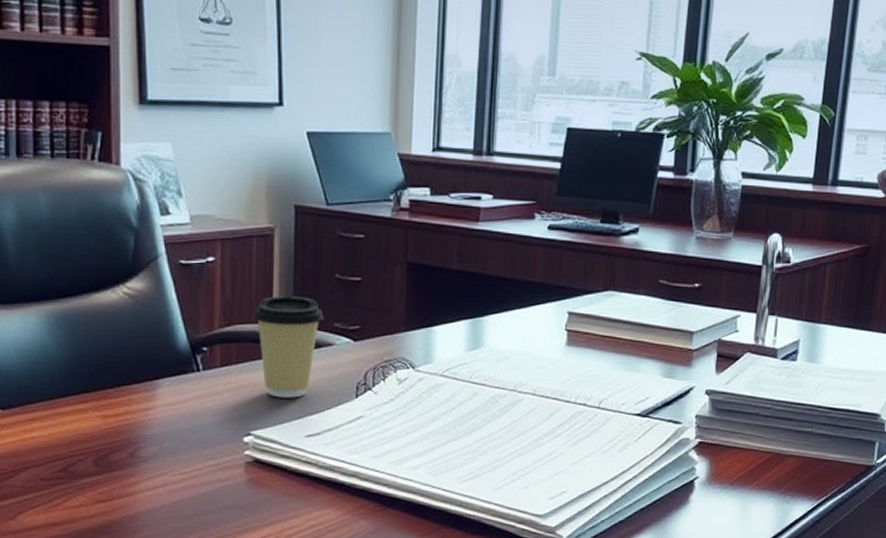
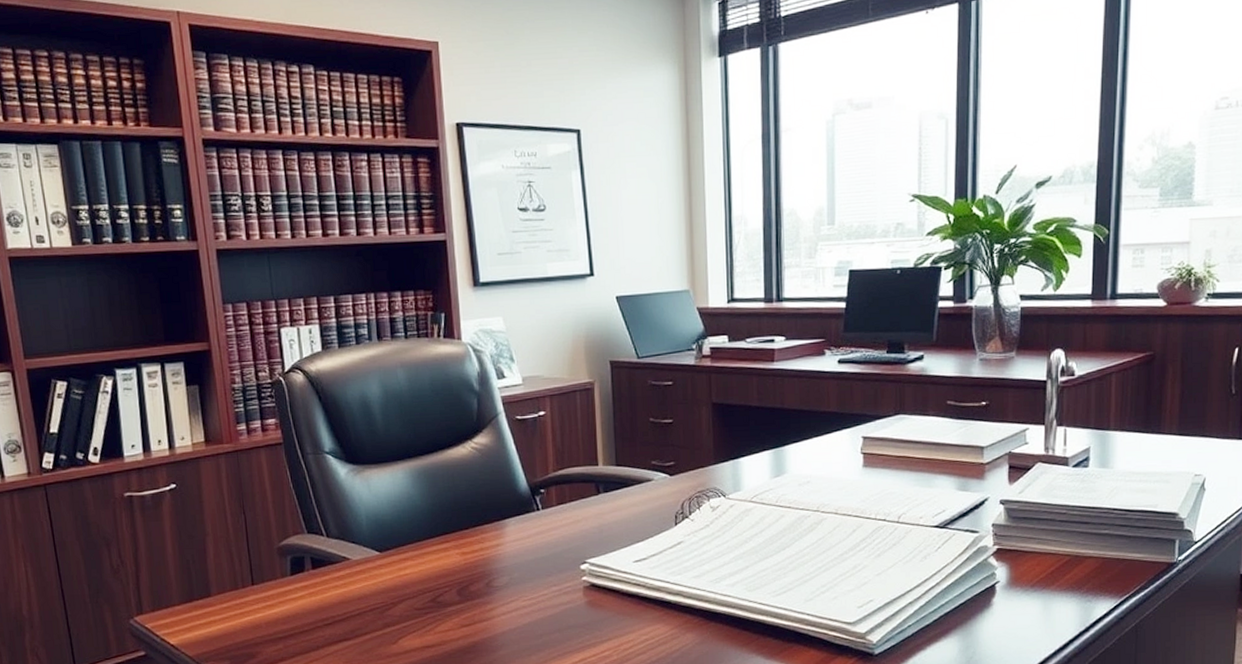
coffee cup: present [252,296,324,398] -> none [580,440,642,530]

